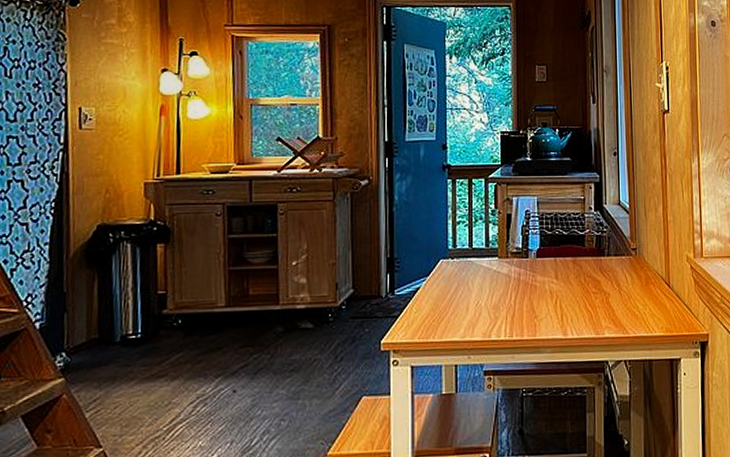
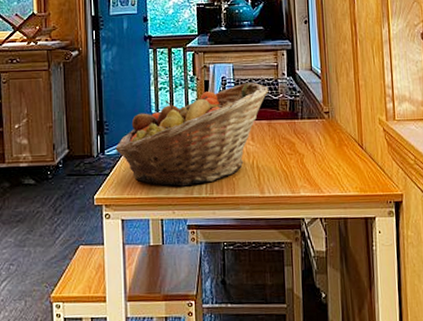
fruit basket: none [406,216,575,329] -> present [115,82,269,187]

